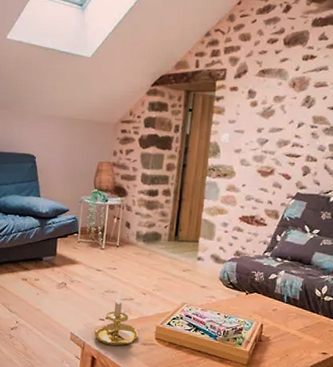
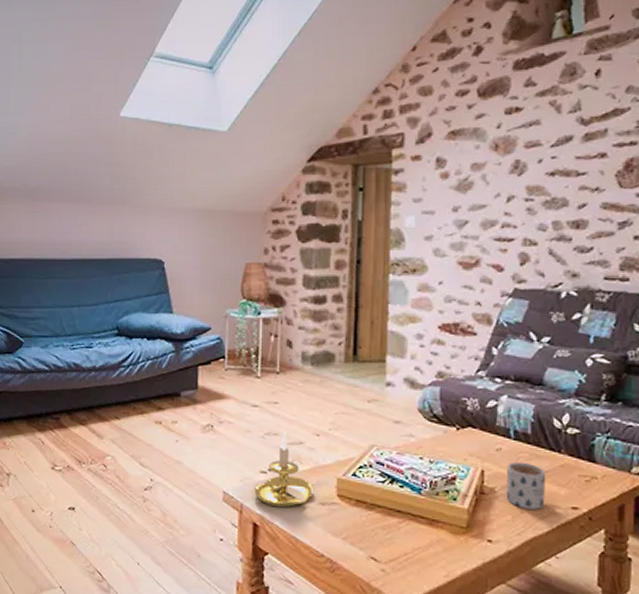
mug: none [277,319,307,354] -> present [506,461,546,511]

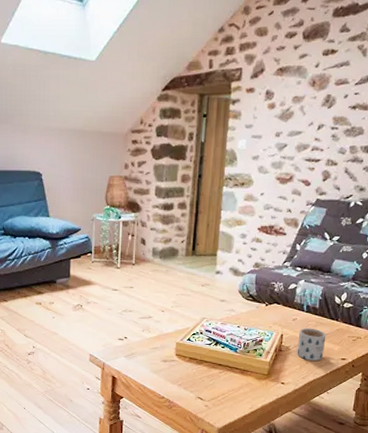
candle holder: present [254,431,313,508] -> none [113,308,158,365]

